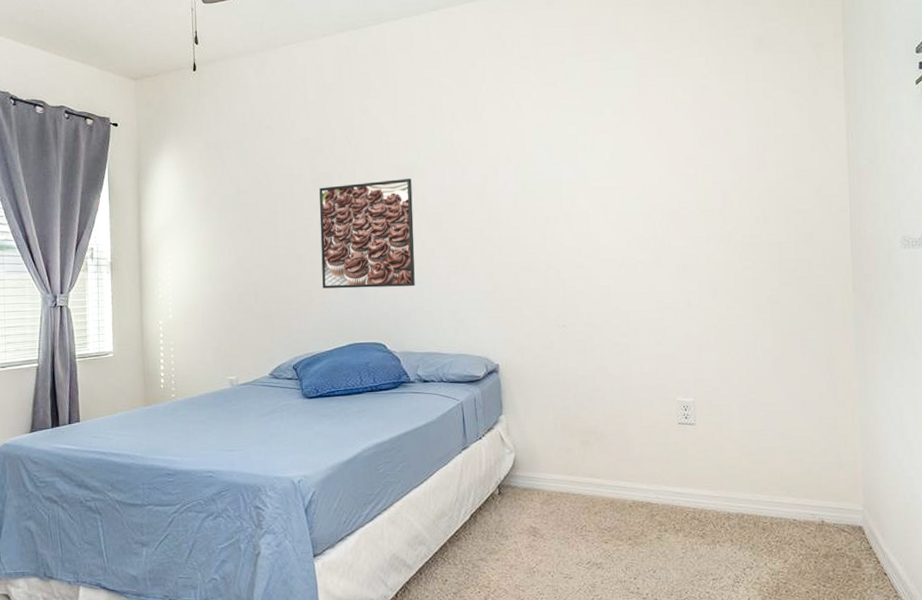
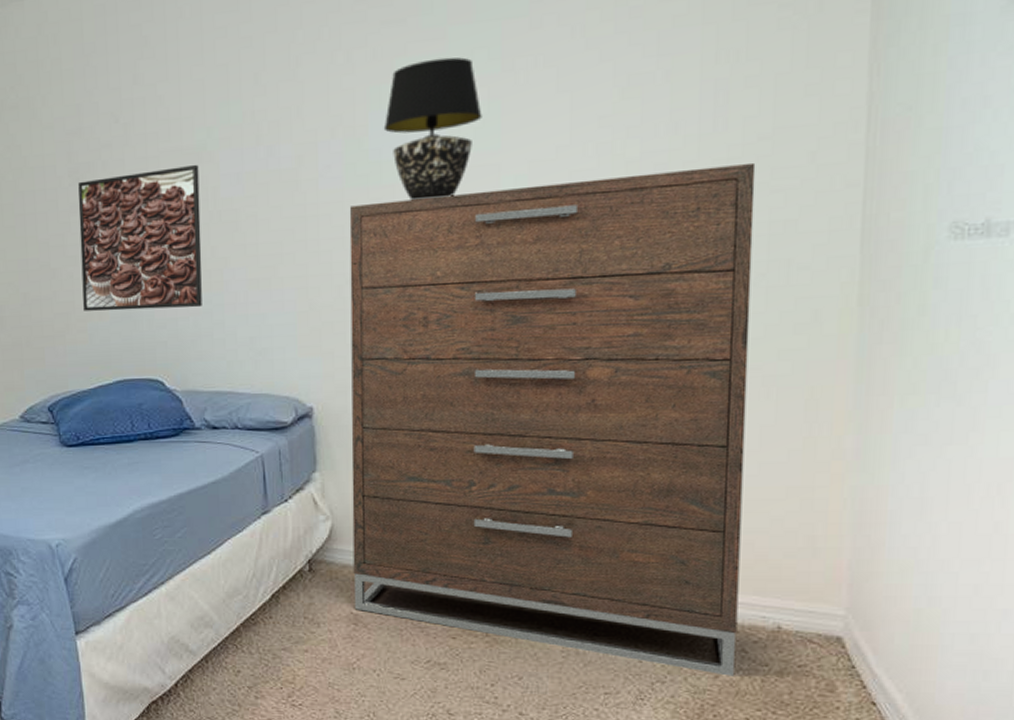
dresser: none [521,193,797,560] -> present [349,162,756,676]
table lamp: none [544,110,611,211] -> present [383,57,482,201]

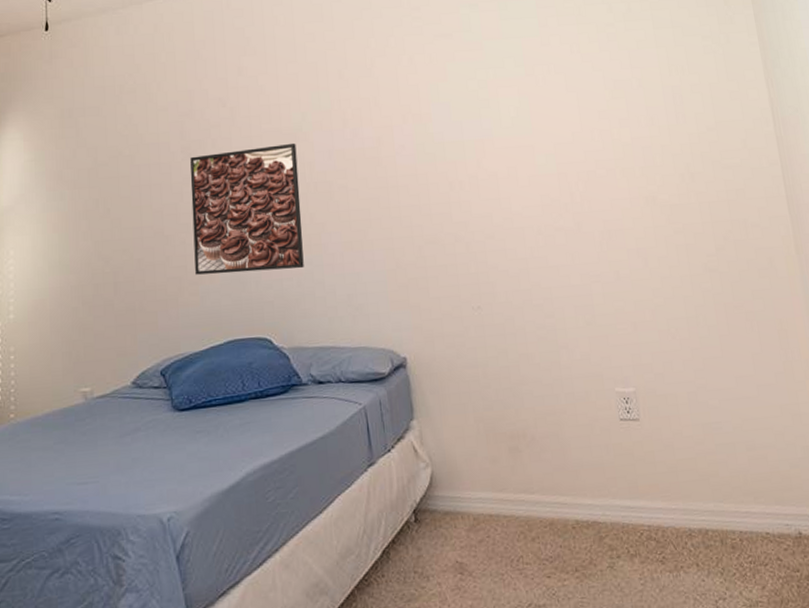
dresser: present [349,162,756,676] -> none [422,146,776,586]
table lamp: present [383,57,482,201] -> none [443,63,516,175]

